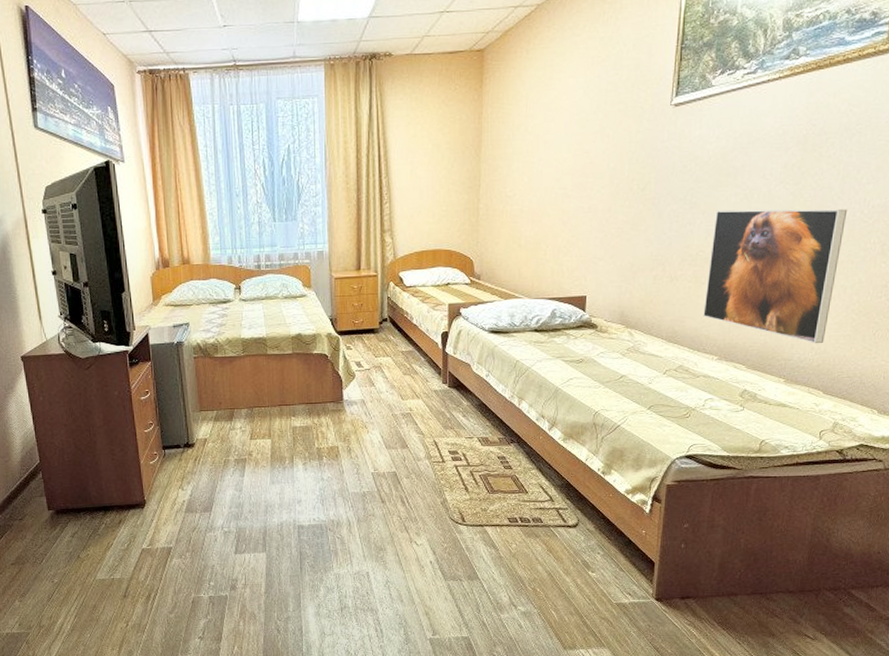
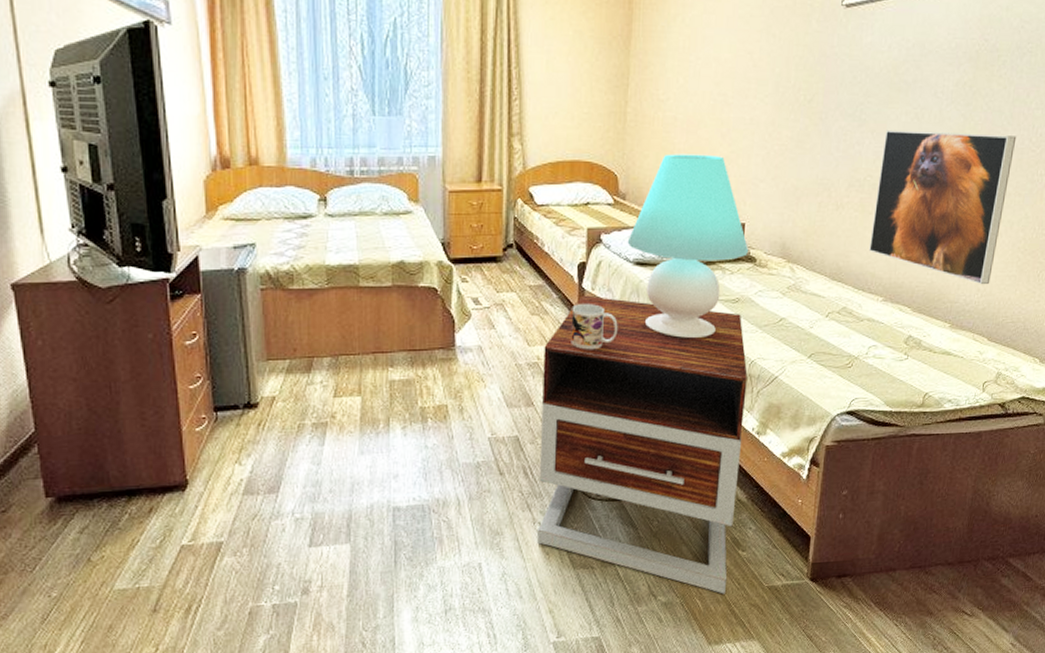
nightstand: none [414,358,592,608] -> present [537,295,748,594]
mug: none [437,365,477,403] -> present [571,304,618,350]
table lamp: none [483,239,591,394] -> present [627,154,749,339]

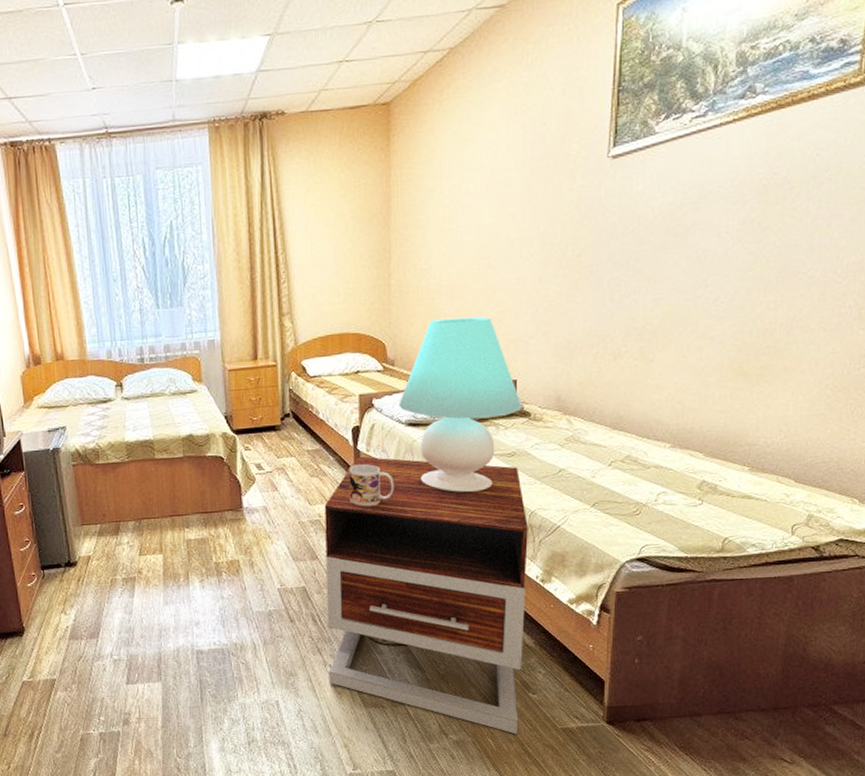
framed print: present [869,130,1017,284] -> none [653,269,818,425]

